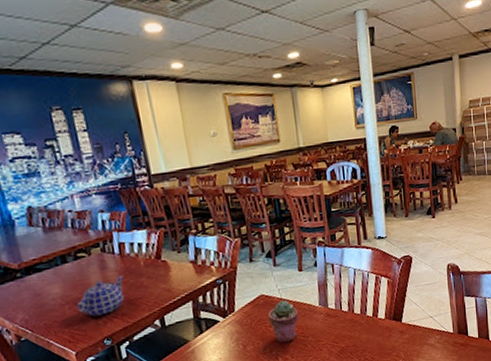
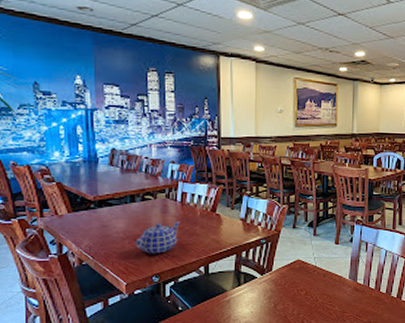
potted succulent: present [268,300,299,343] -> none [302,268,329,308]

